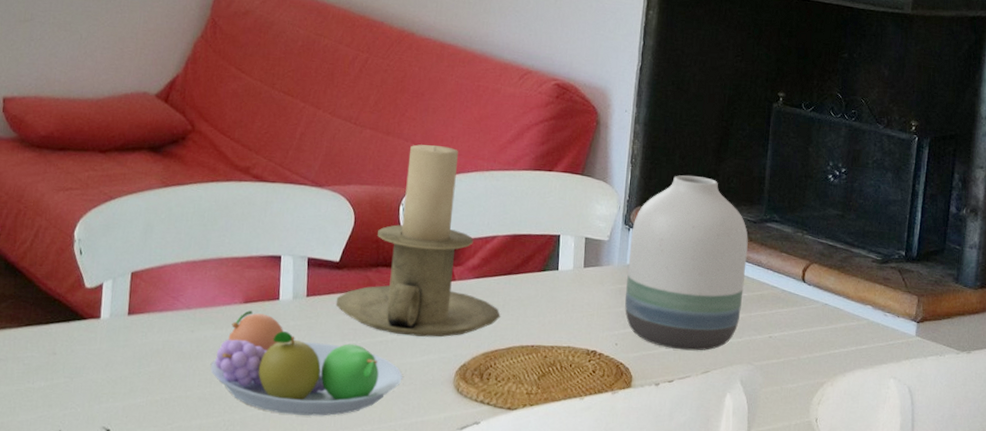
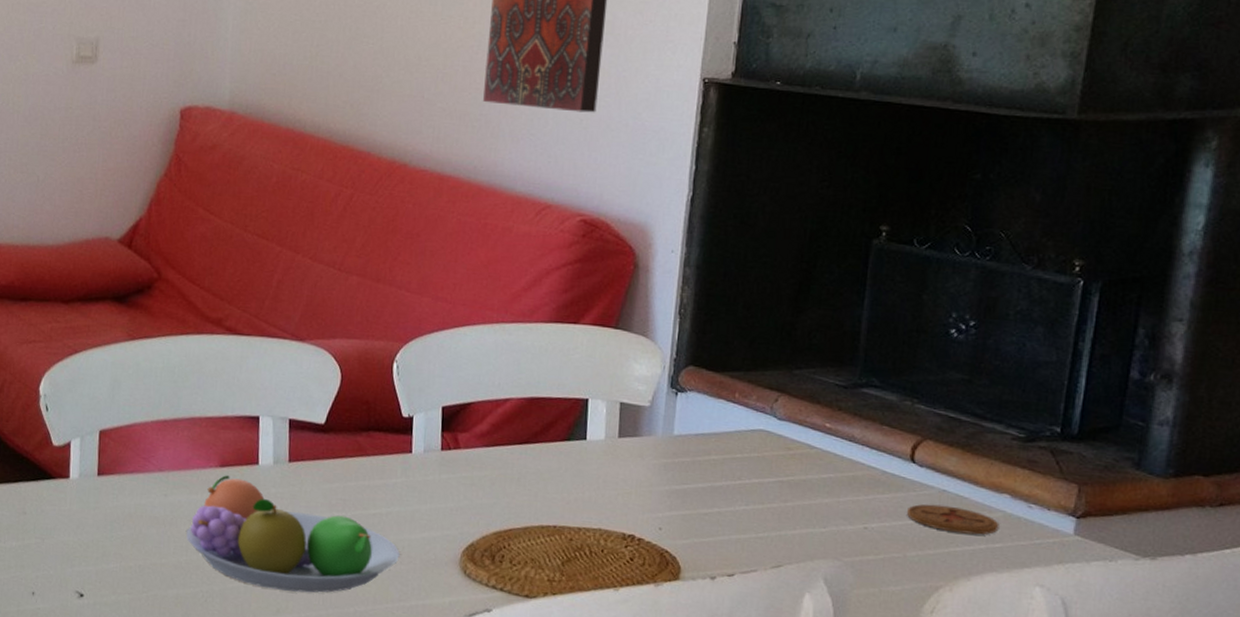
candle holder: present [335,144,500,338] -> none [321,293,515,512]
vase: present [625,175,748,351] -> none [671,329,836,541]
coaster: none [800,315,865,339] -> present [907,504,1000,535]

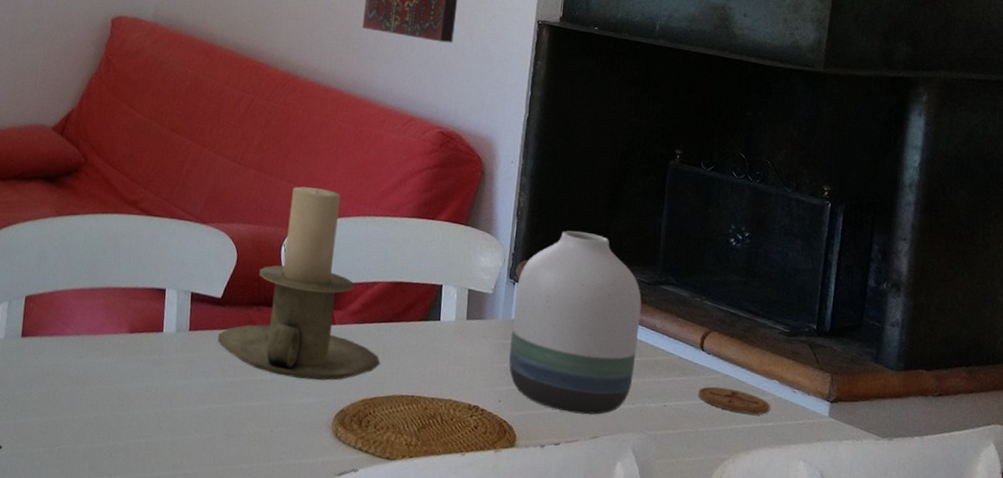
fruit bowl: present [186,475,400,593] -> none [96,340,281,451]
candle holder: none [321,293,515,512] -> present [217,186,380,381]
vase: none [671,329,836,541] -> present [509,230,642,415]

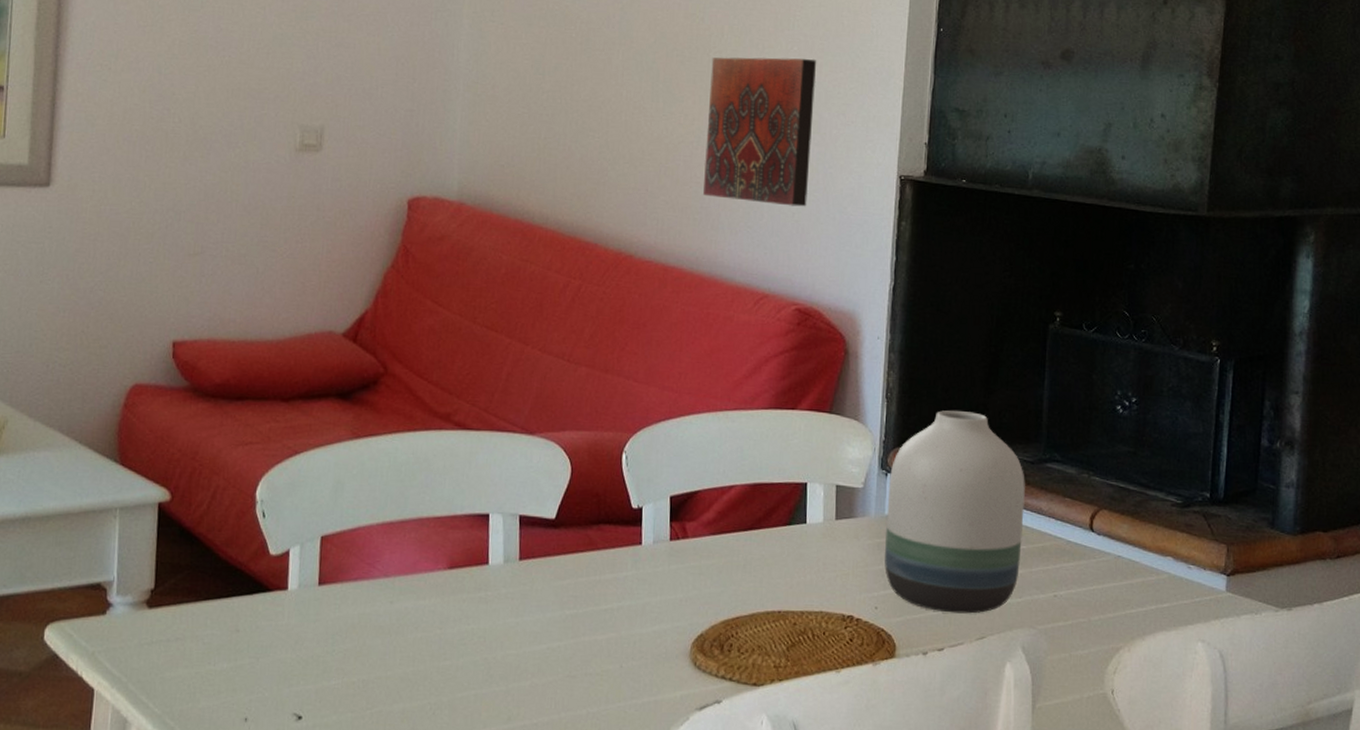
candle holder: present [217,186,380,381] -> none [552,383,741,604]
coaster: present [698,386,771,415] -> none [1089,570,1166,597]

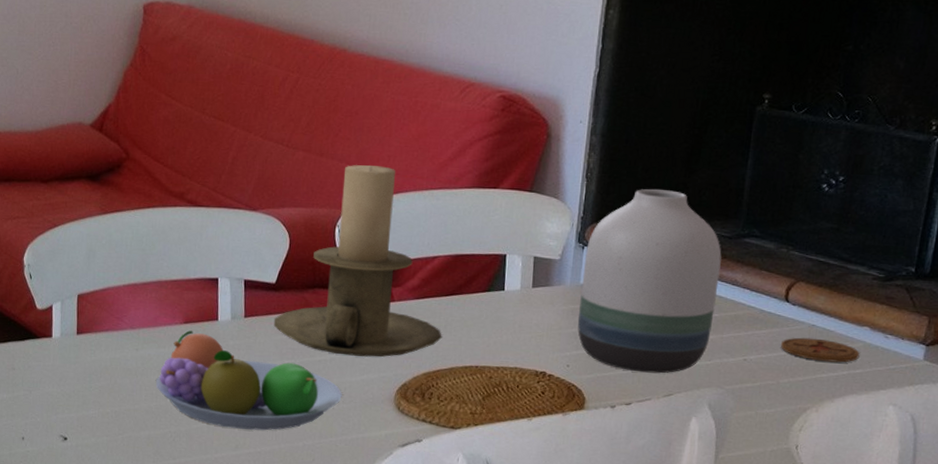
fruit bowl: none [412,577,631,697] -> present [155,330,342,431]
candle holder: none [552,383,741,604] -> present [273,165,442,357]
coaster: none [1089,570,1166,597] -> present [781,337,860,363]

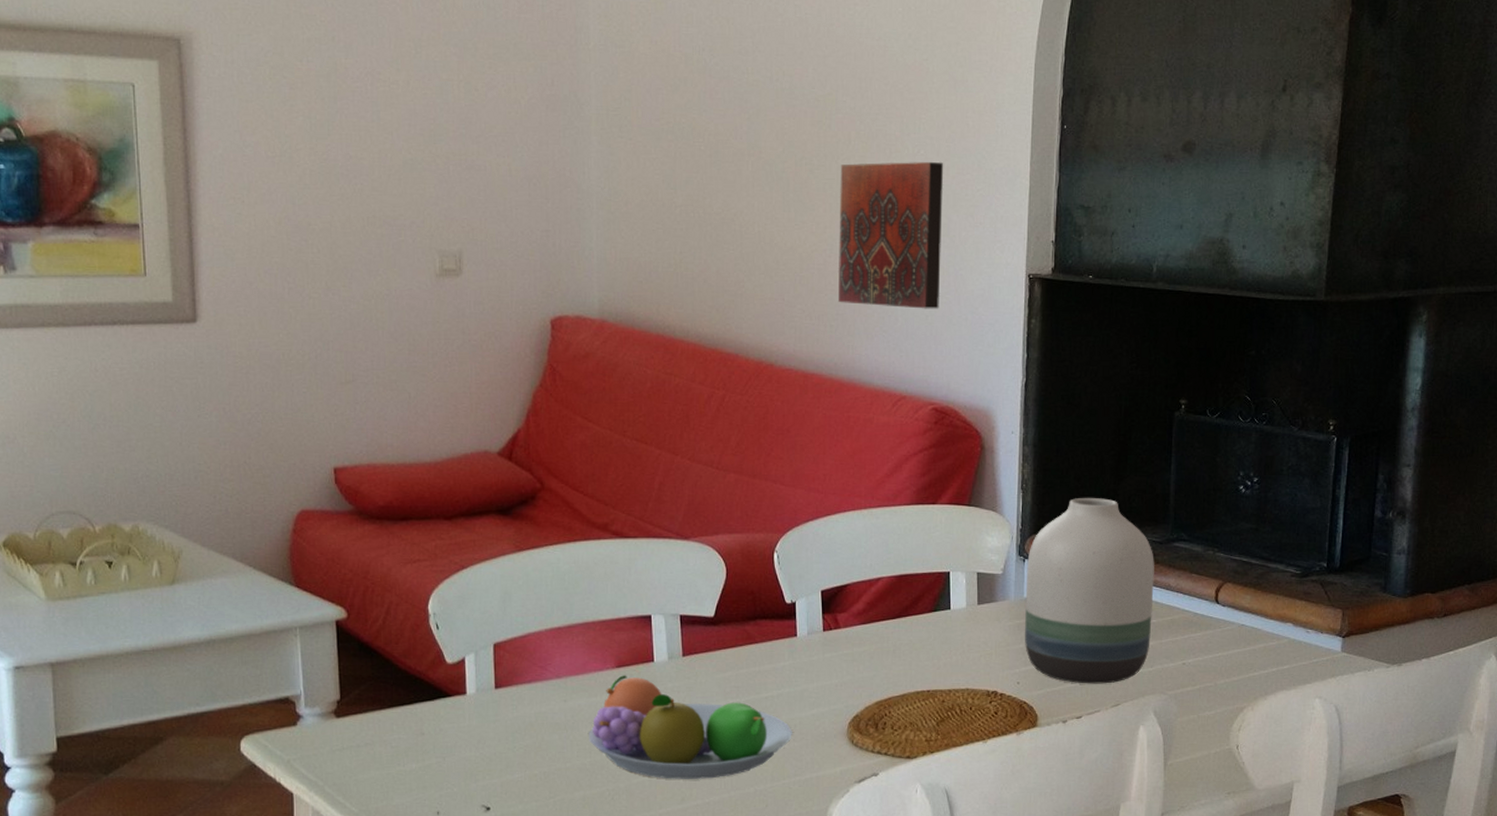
candle holder: present [273,165,442,357] -> none [714,486,892,689]
coaster: present [781,337,860,363] -> none [1215,637,1286,660]

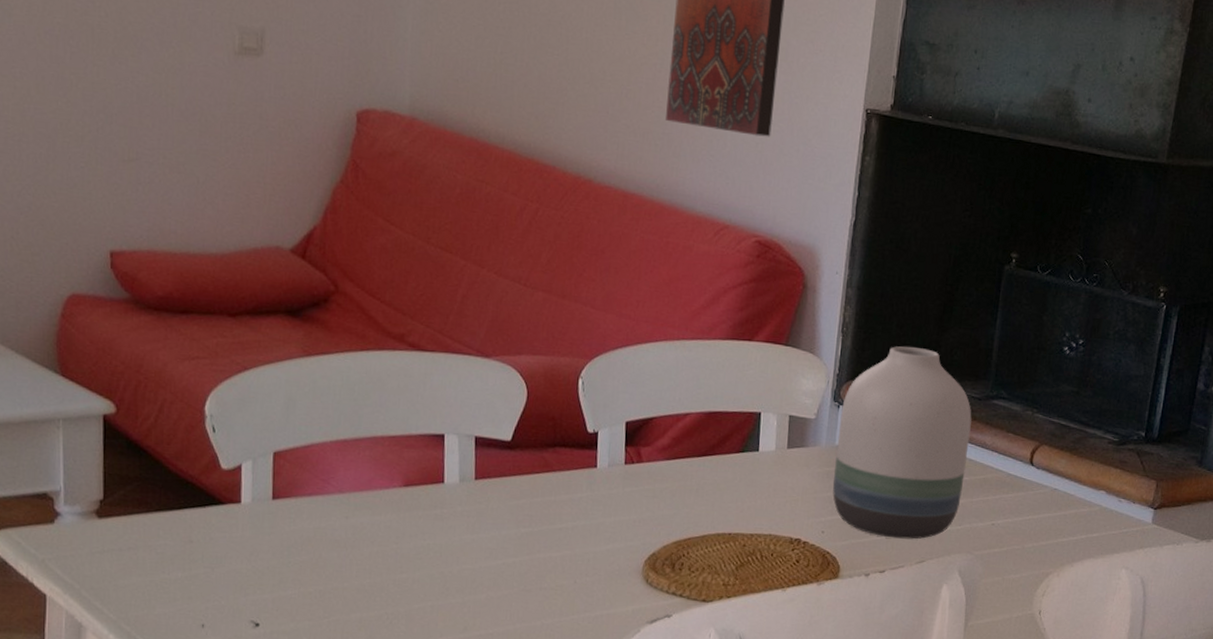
fruit bowl: present [588,675,792,779] -> none [369,495,585,609]

